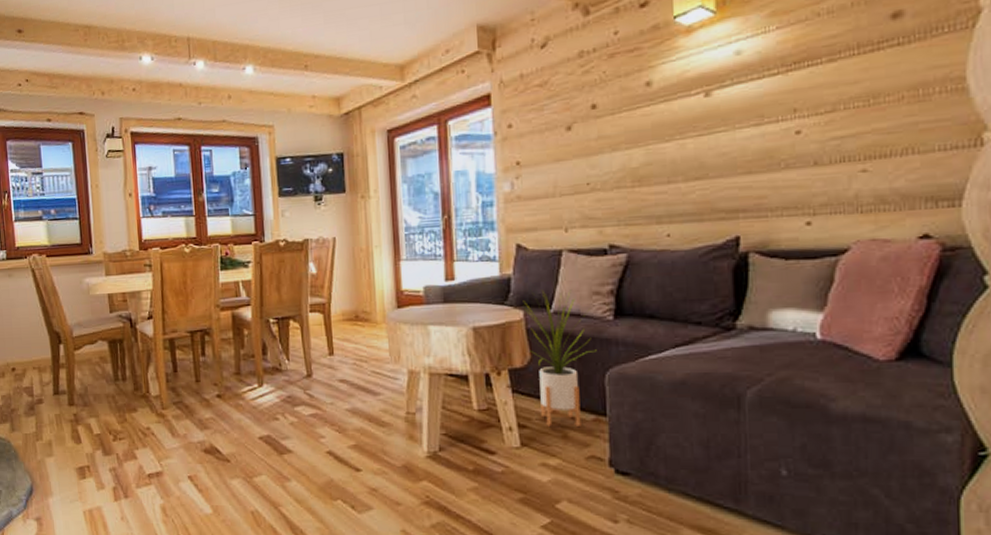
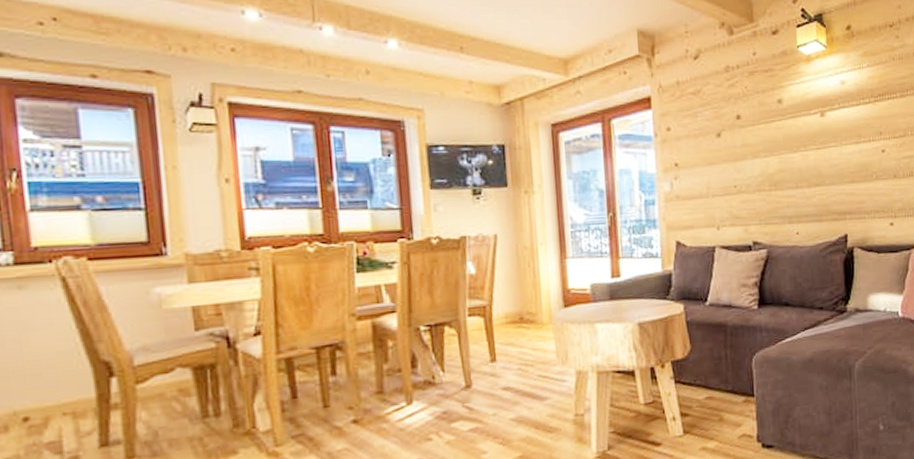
house plant: present [523,289,597,426] -> none [683,283,745,412]

